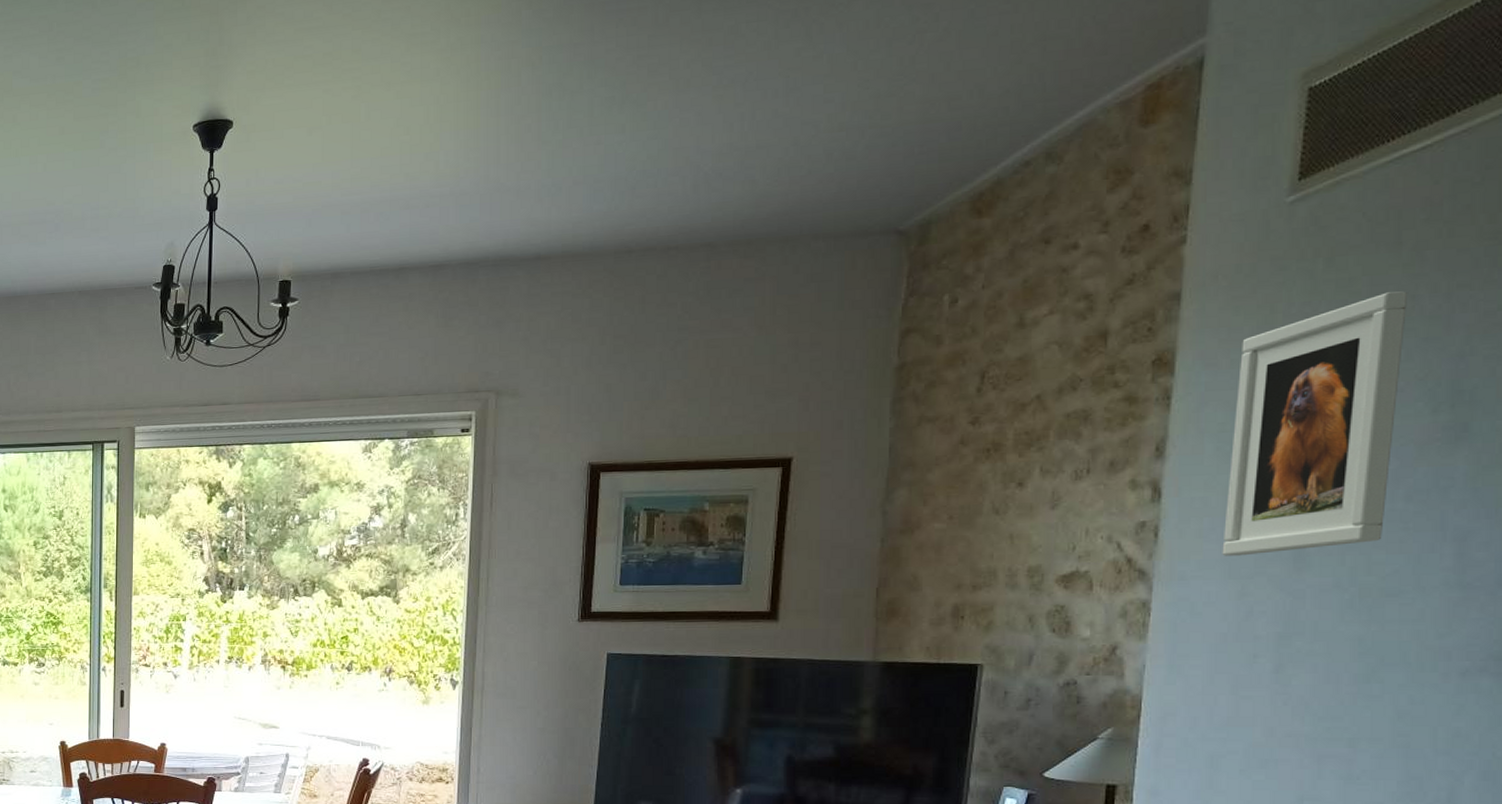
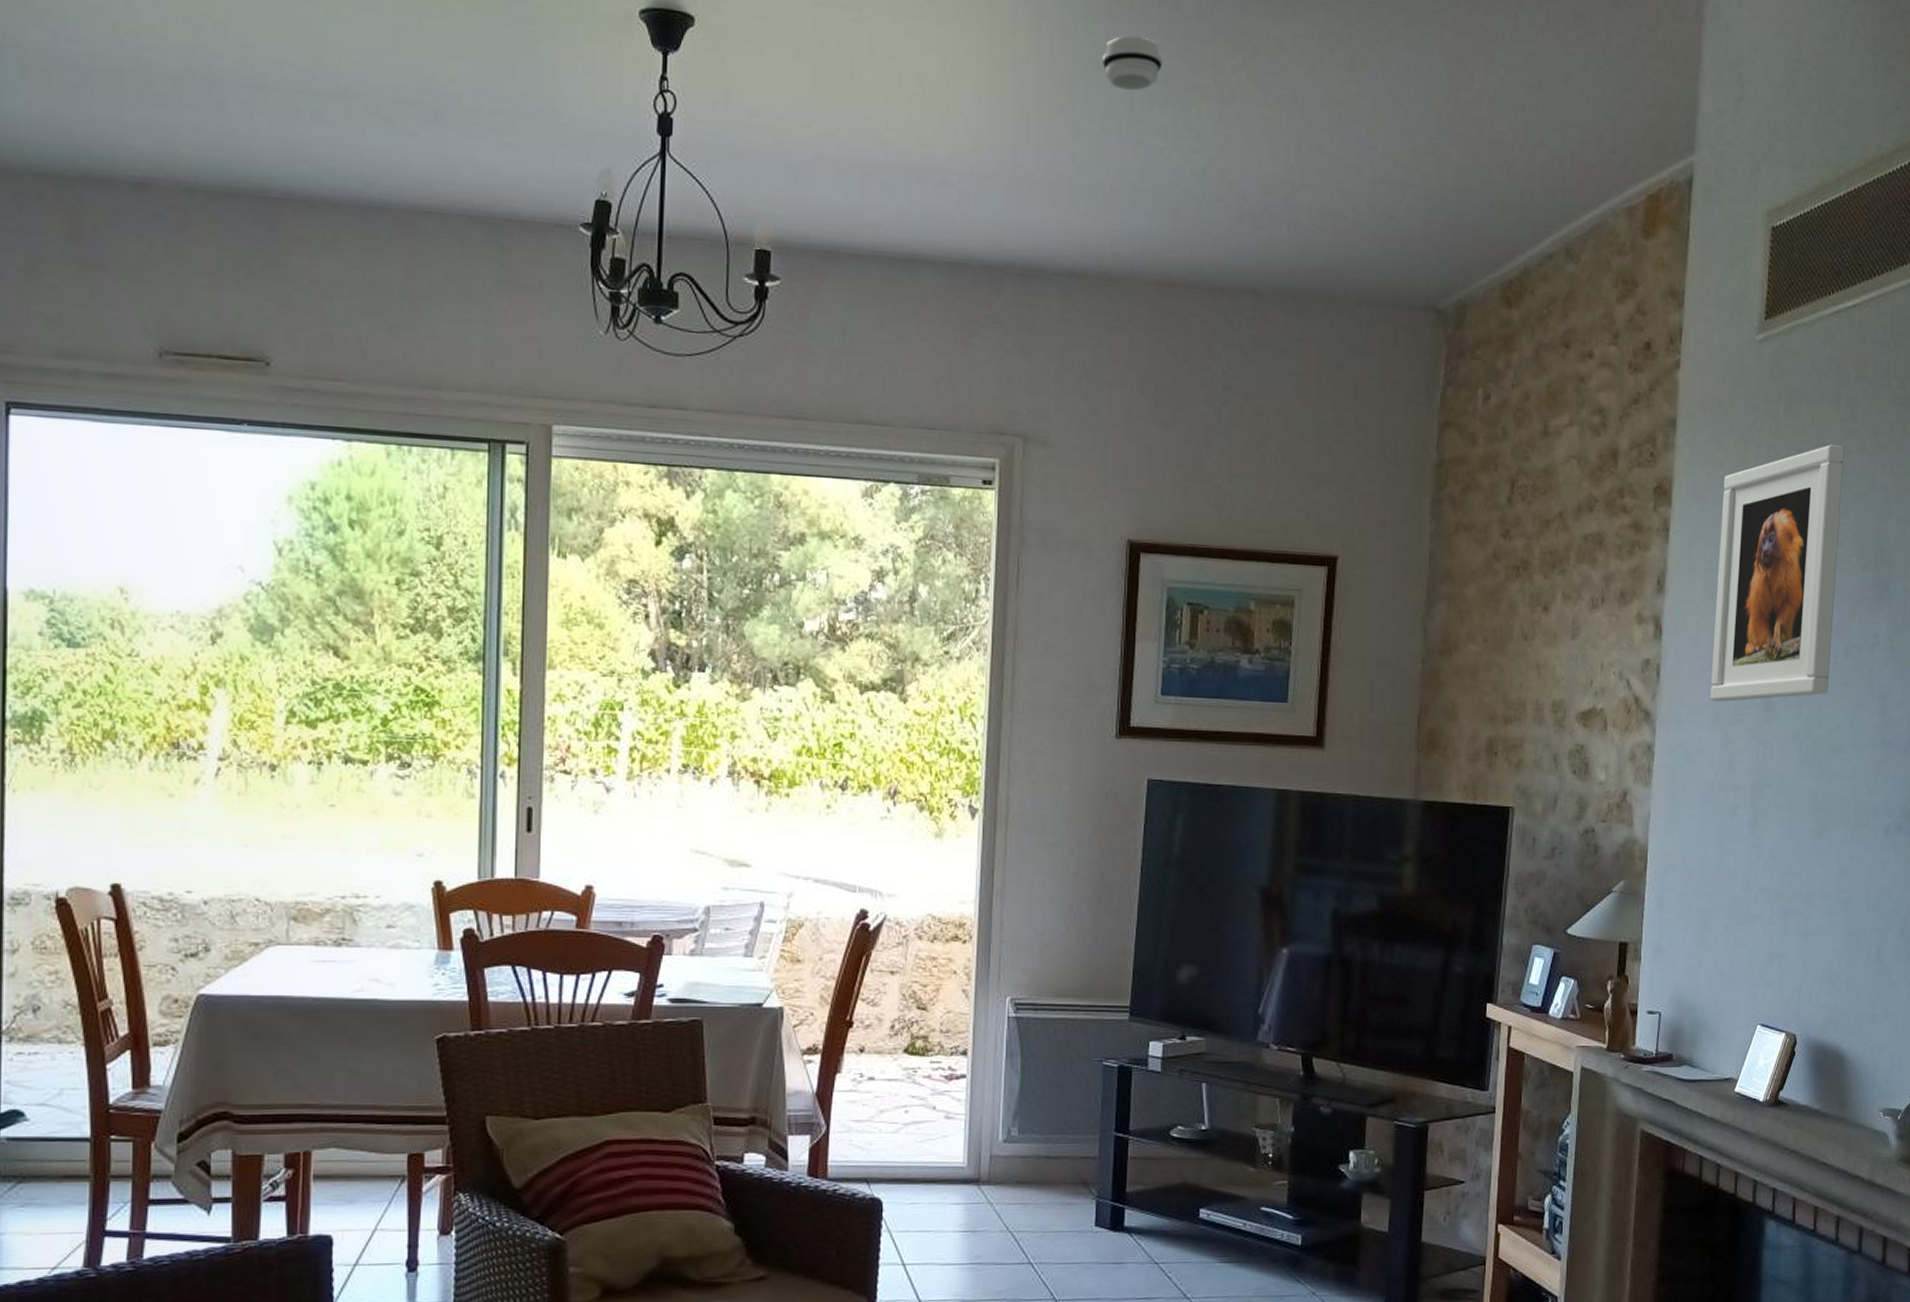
smoke detector: none [564,54,621,102] -> present [1101,35,1163,91]

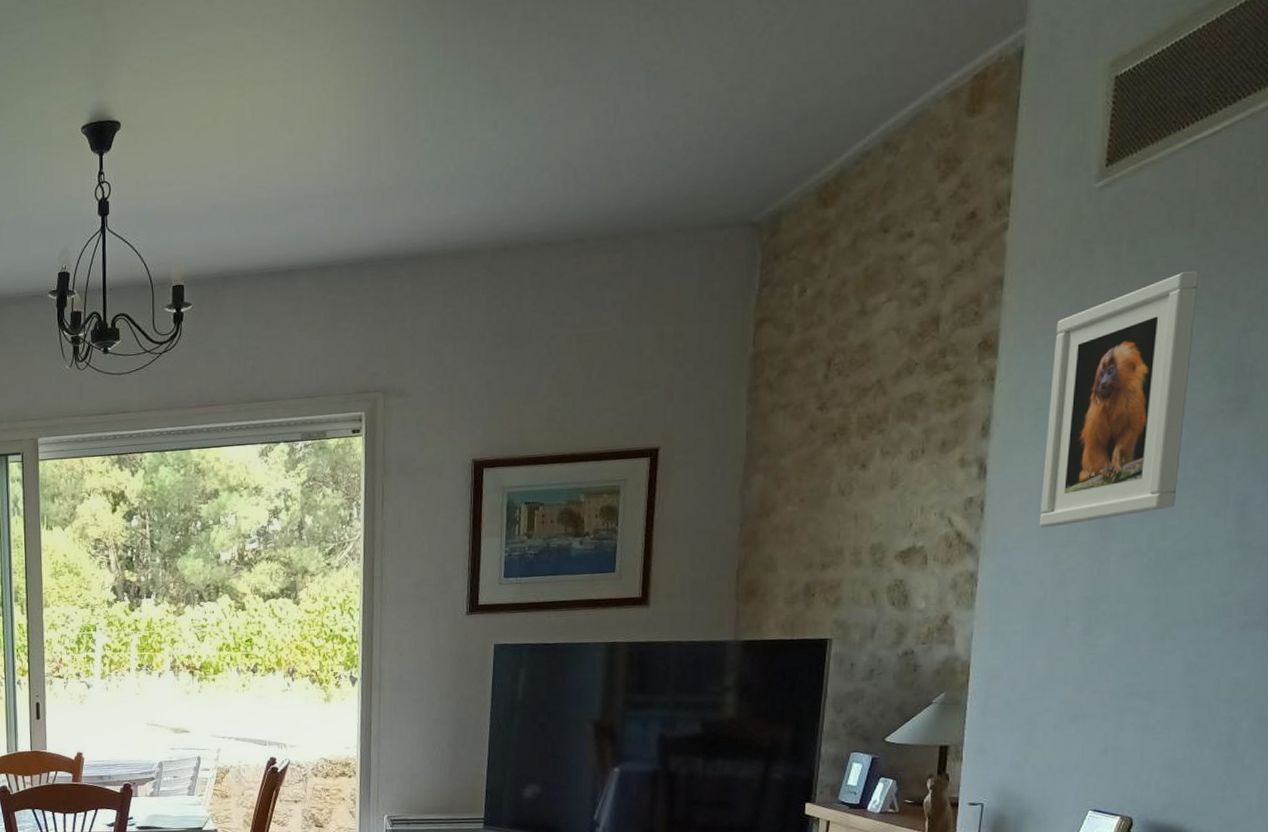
smoke detector: present [1101,35,1163,91] -> none [439,49,493,98]

